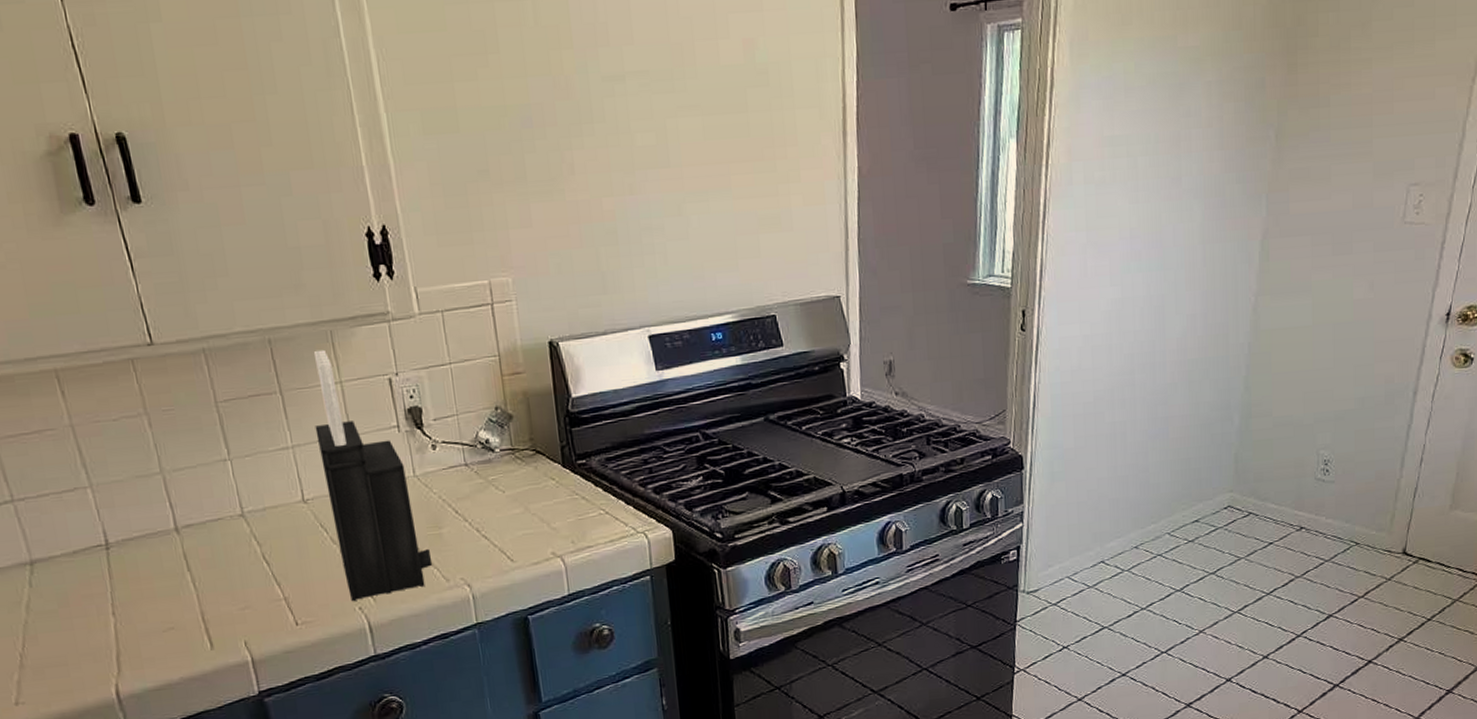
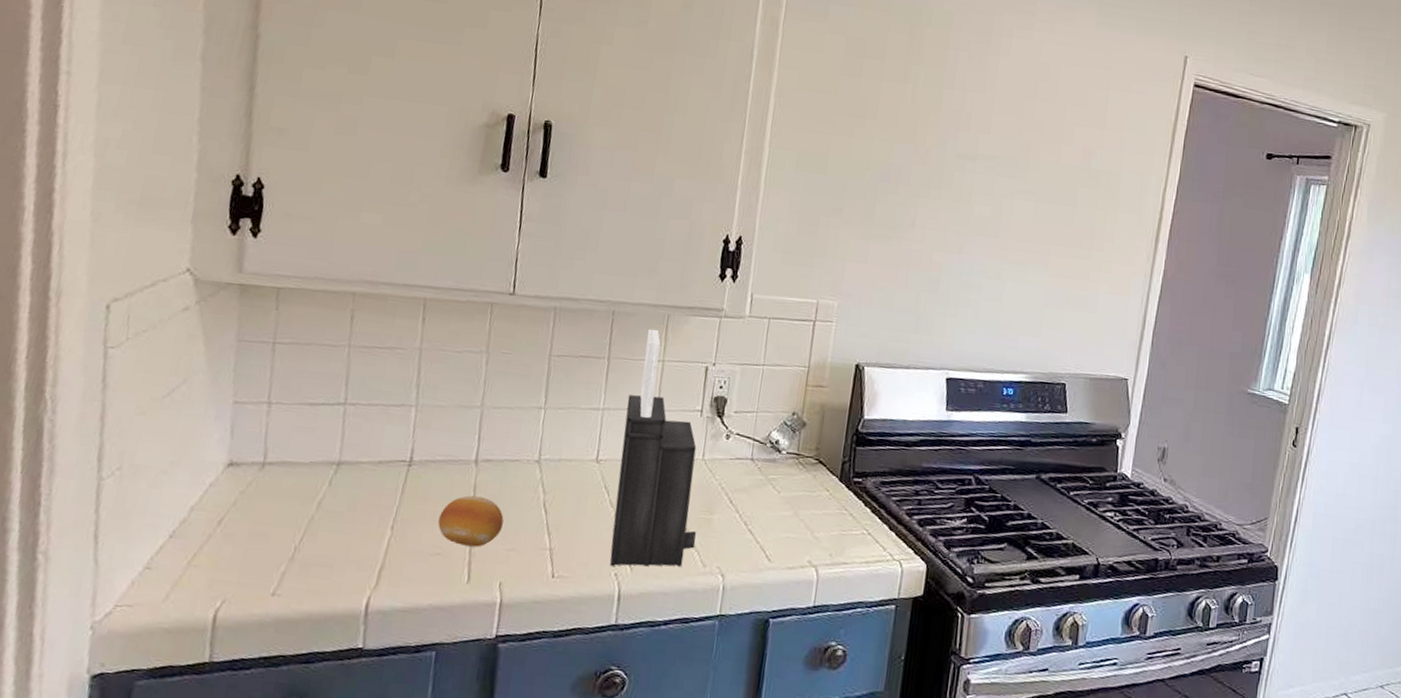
fruit: none [158,563,228,615] -> present [438,495,504,547]

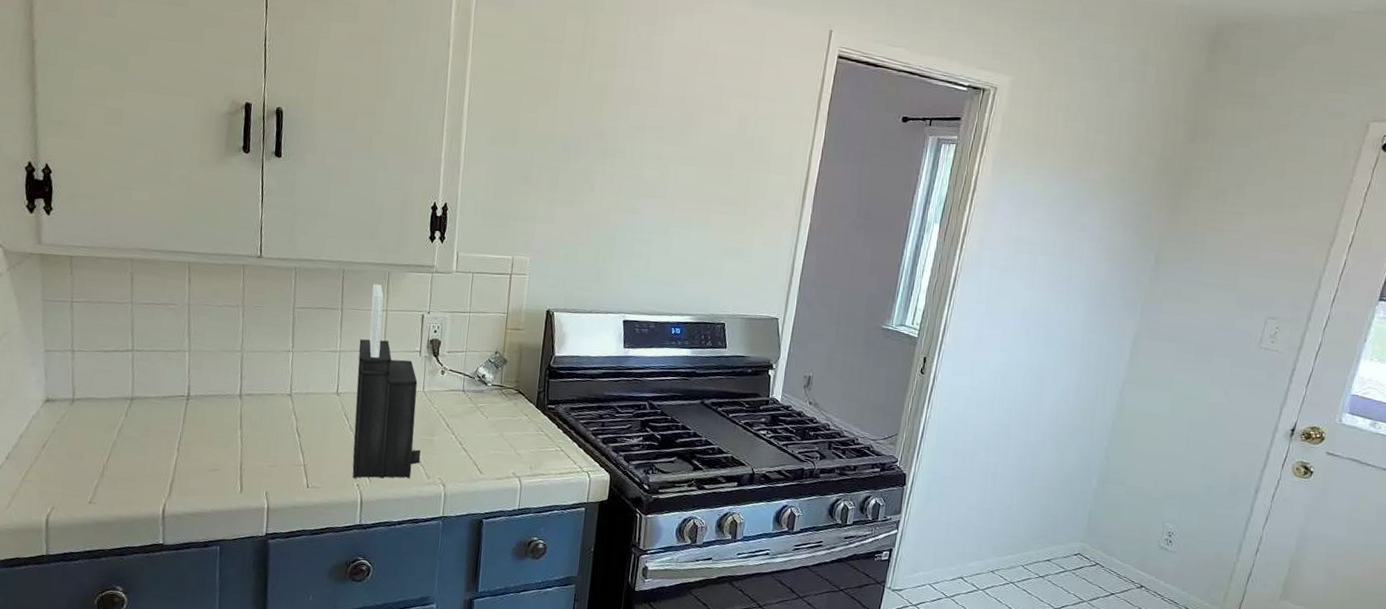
fruit: present [438,495,504,547] -> none [214,423,266,464]

